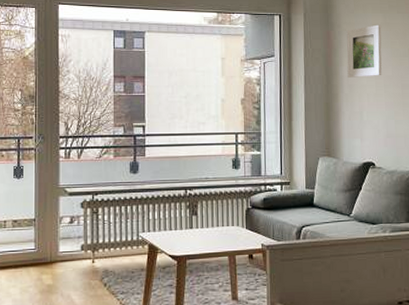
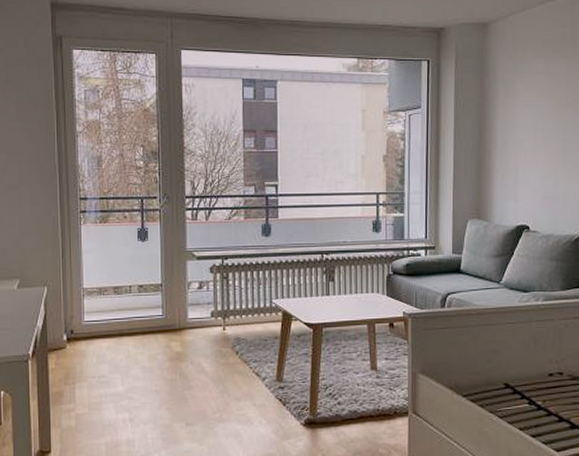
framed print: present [346,24,382,78] -> none [502,71,543,132]

